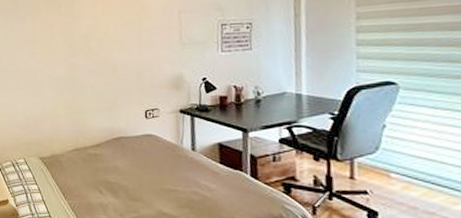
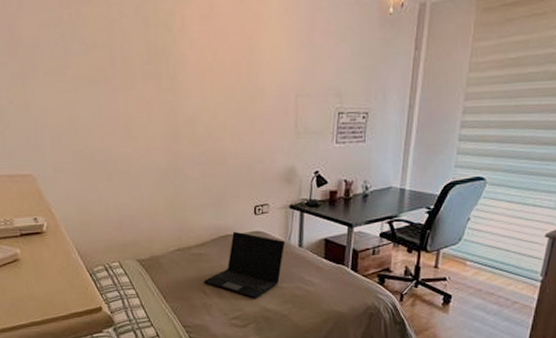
laptop: none [99,134,178,201] -> present [203,231,286,299]

